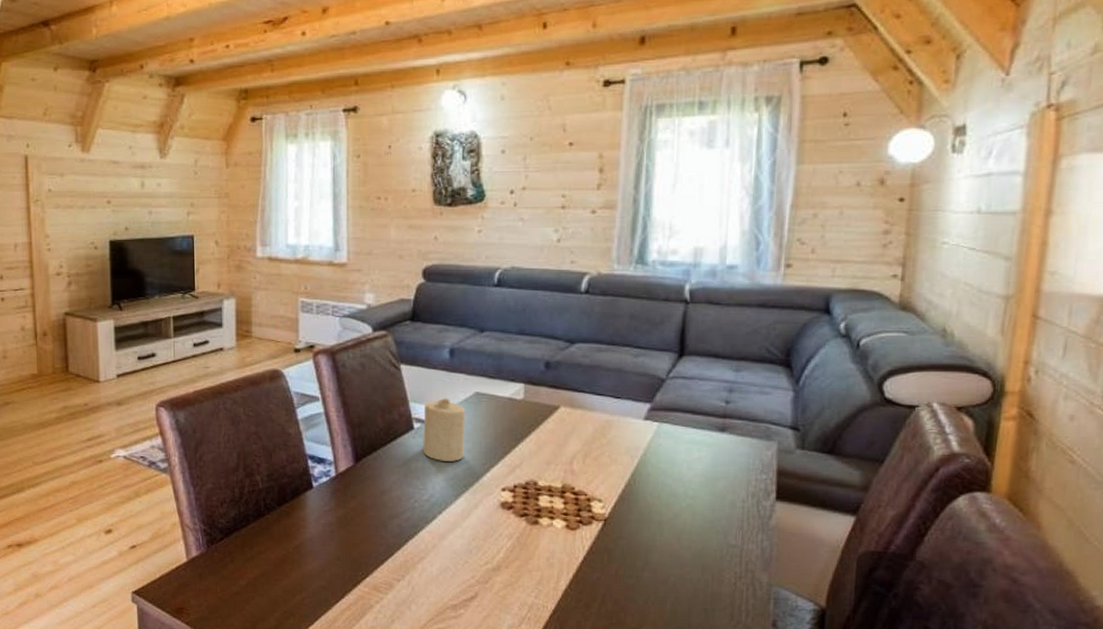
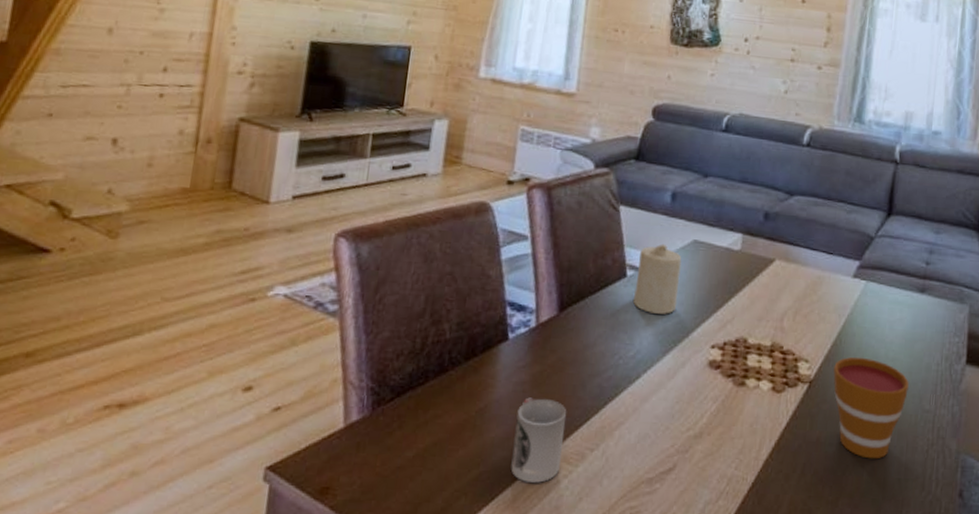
cup: none [328,536,372,607] -> present [510,397,567,483]
cup: none [629,495,712,591] -> present [833,357,909,459]

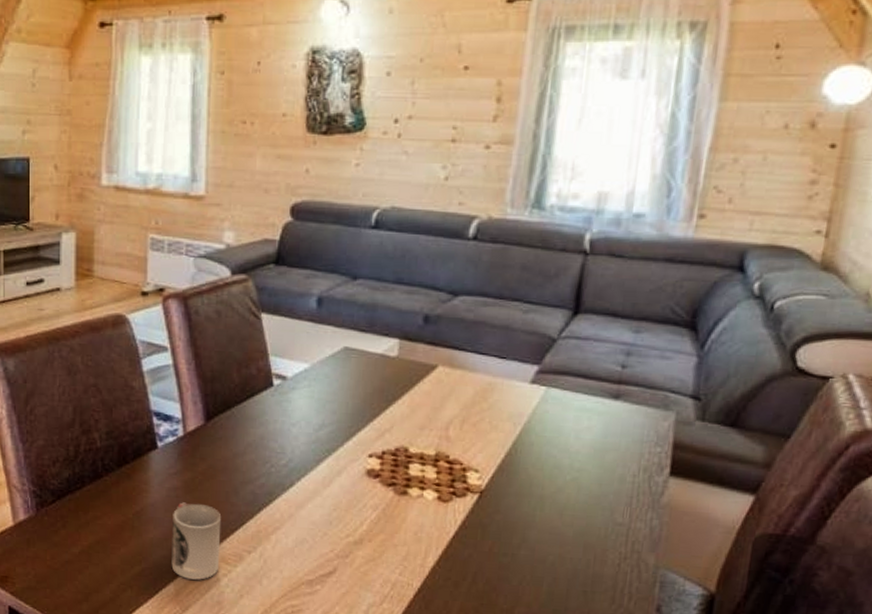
candle: present [633,244,682,314] -> none [282,351,332,423]
cup: present [833,357,909,459] -> none [507,467,598,571]

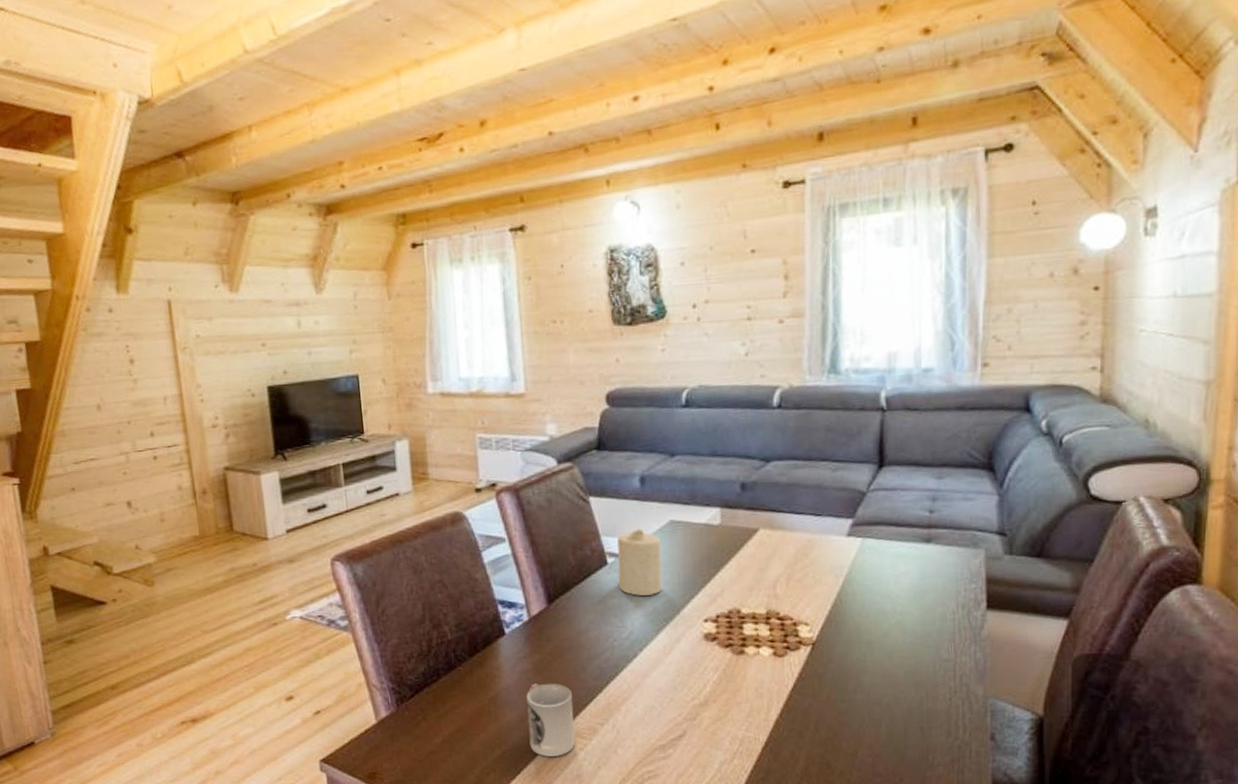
candle: none [282,351,332,423] -> present [617,528,663,596]

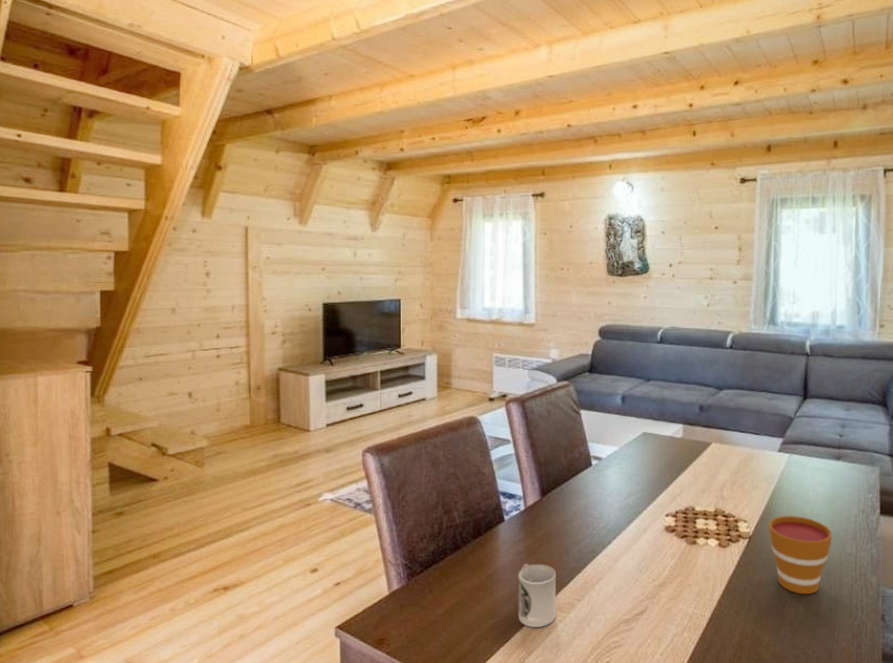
candle: present [617,528,663,596] -> none [600,437,635,493]
cup: none [837,614,922,711] -> present [768,515,832,595]

